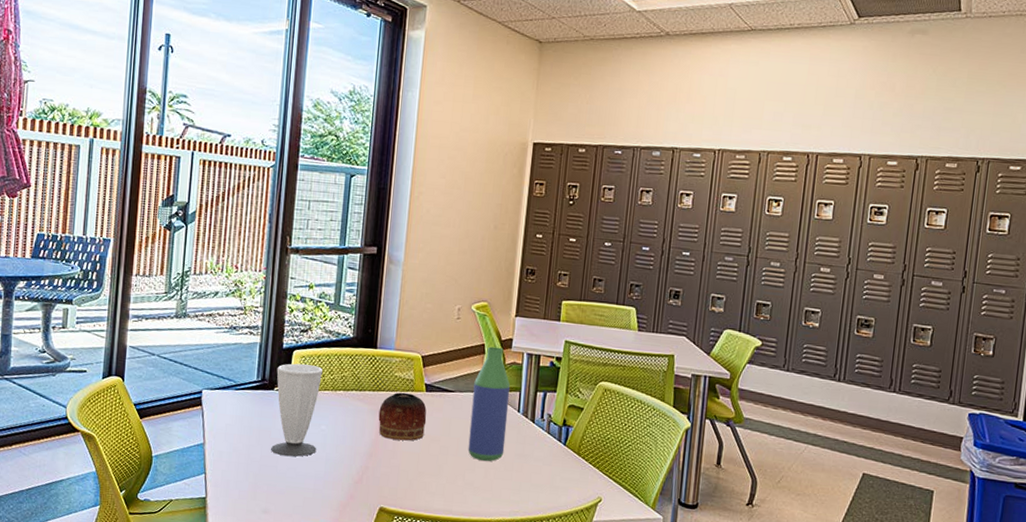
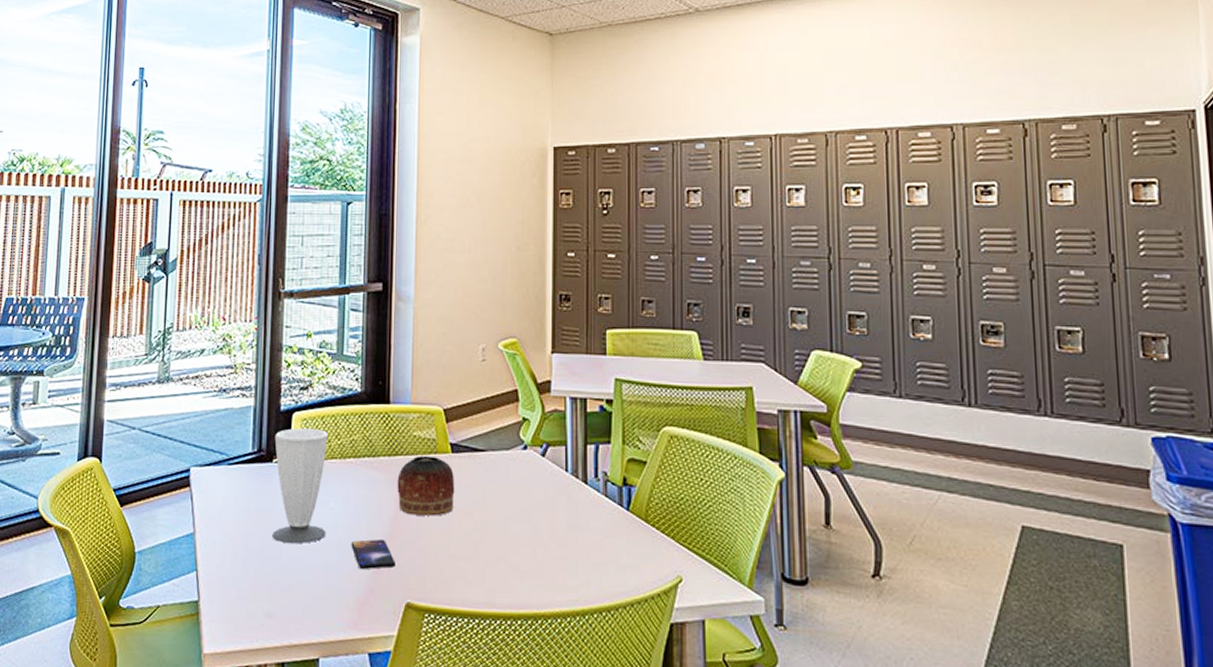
smartphone: none [337,456,373,480] -> present [351,538,396,570]
bottle: present [468,346,511,462] -> none [508,392,554,537]

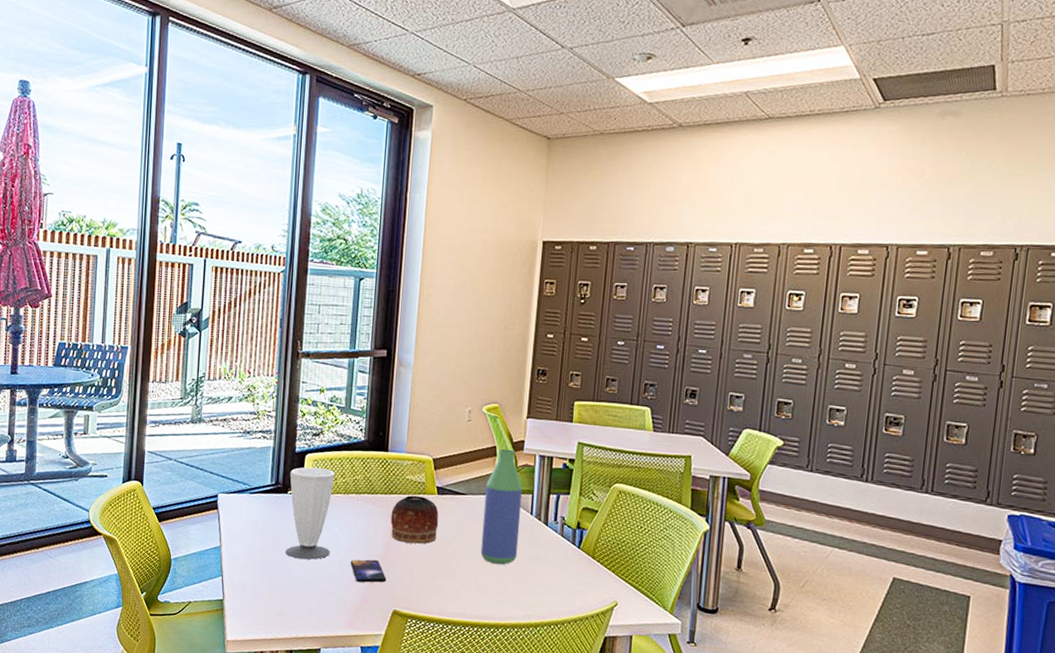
bottle: none [508,392,554,537] -> present [480,448,523,565]

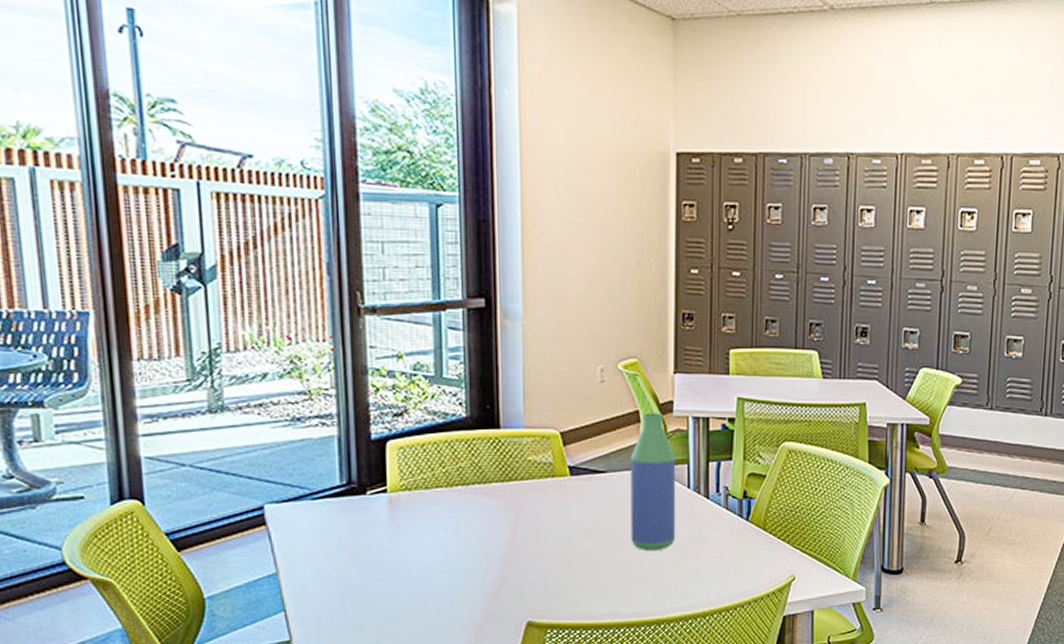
cup: present [286,467,335,560] -> none [366,456,435,576]
smartphone: present [350,559,386,583] -> none [464,563,514,595]
bowl: present [390,495,439,544] -> none [512,479,575,539]

